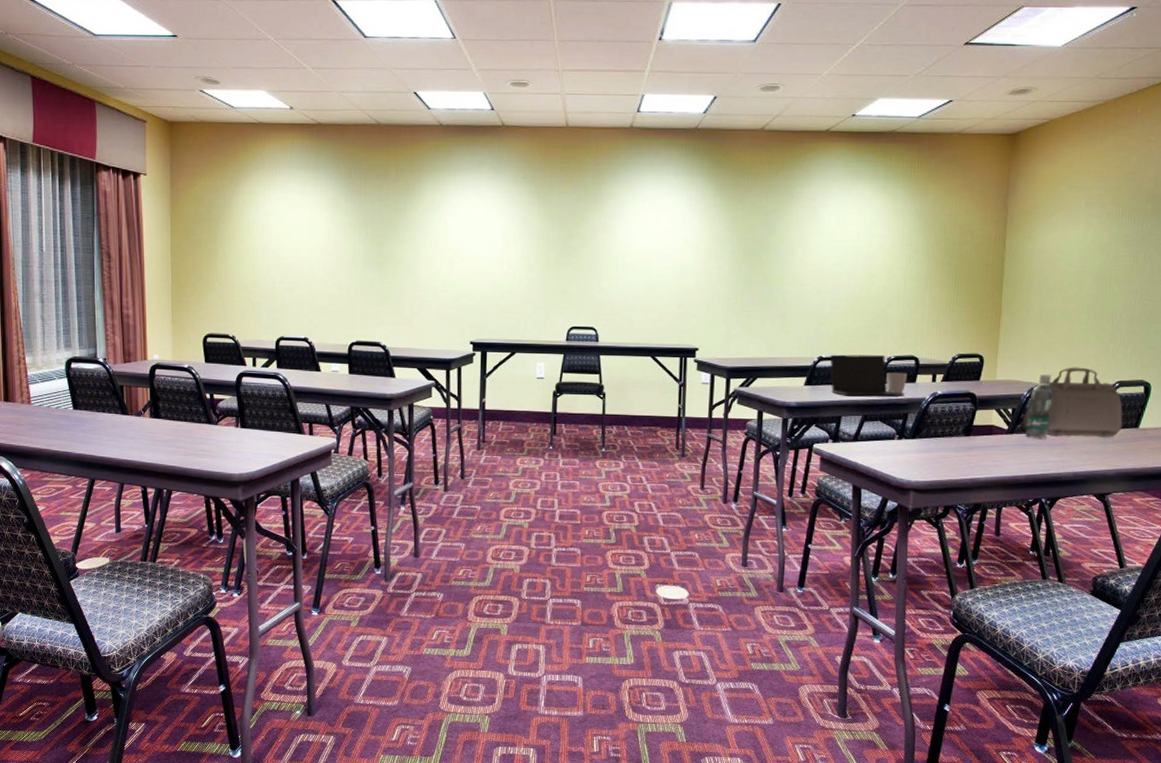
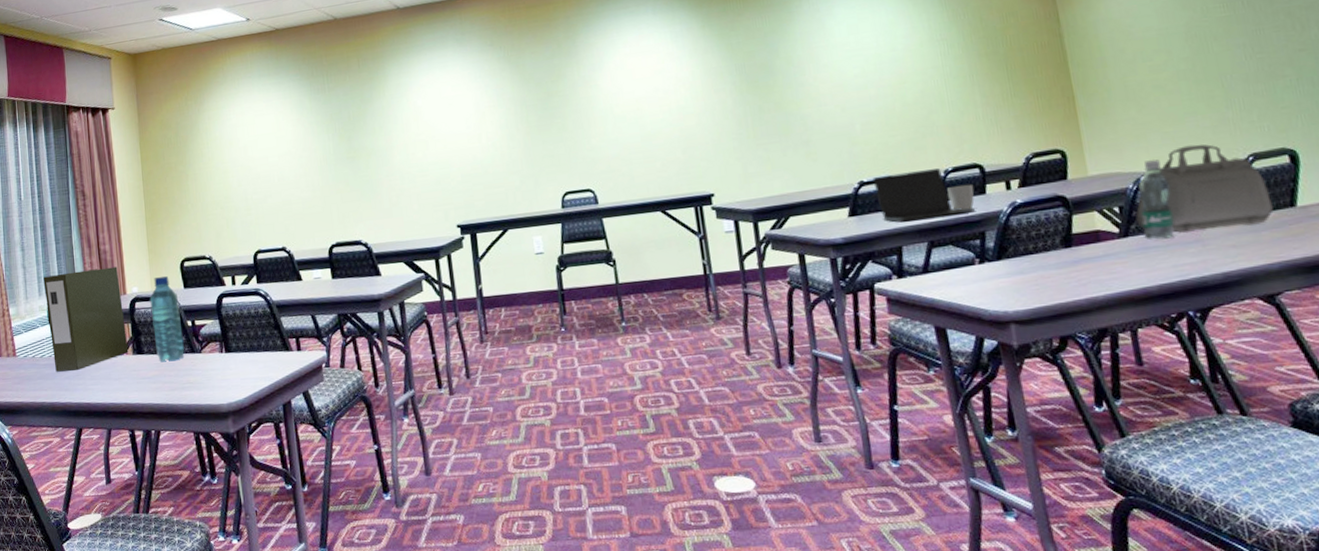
binder: none [63,330,146,426] -> present [43,266,129,372]
water bottle: none [170,348,201,429] -> present [150,276,185,363]

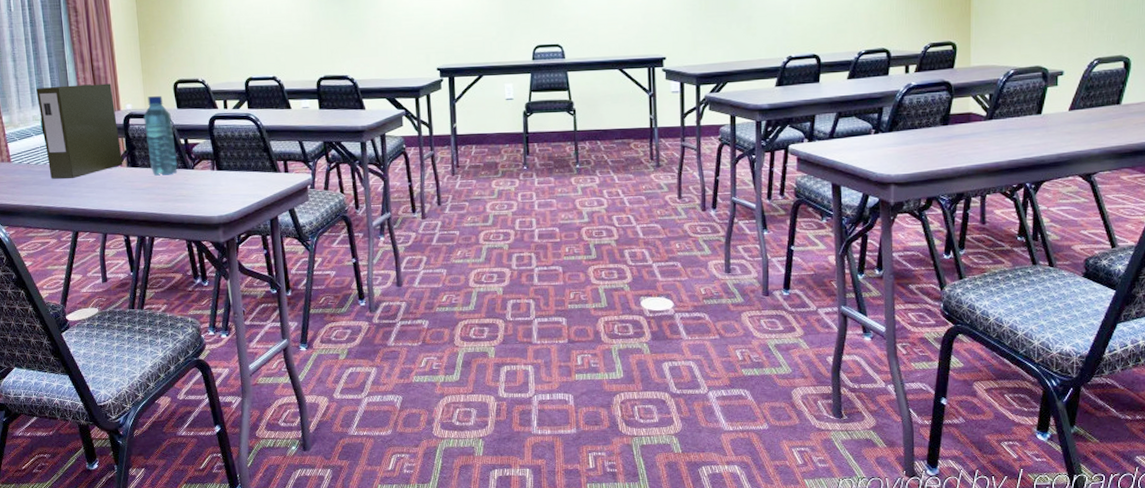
laptop: present [872,168,975,222] -> none [799,50,877,94]
cup: present [947,184,975,210] -> none [858,66,880,88]
handbag: present [1135,144,1274,234] -> none [1000,47,1104,120]
bottle: present [1138,159,1175,241] -> none [1004,57,1032,124]

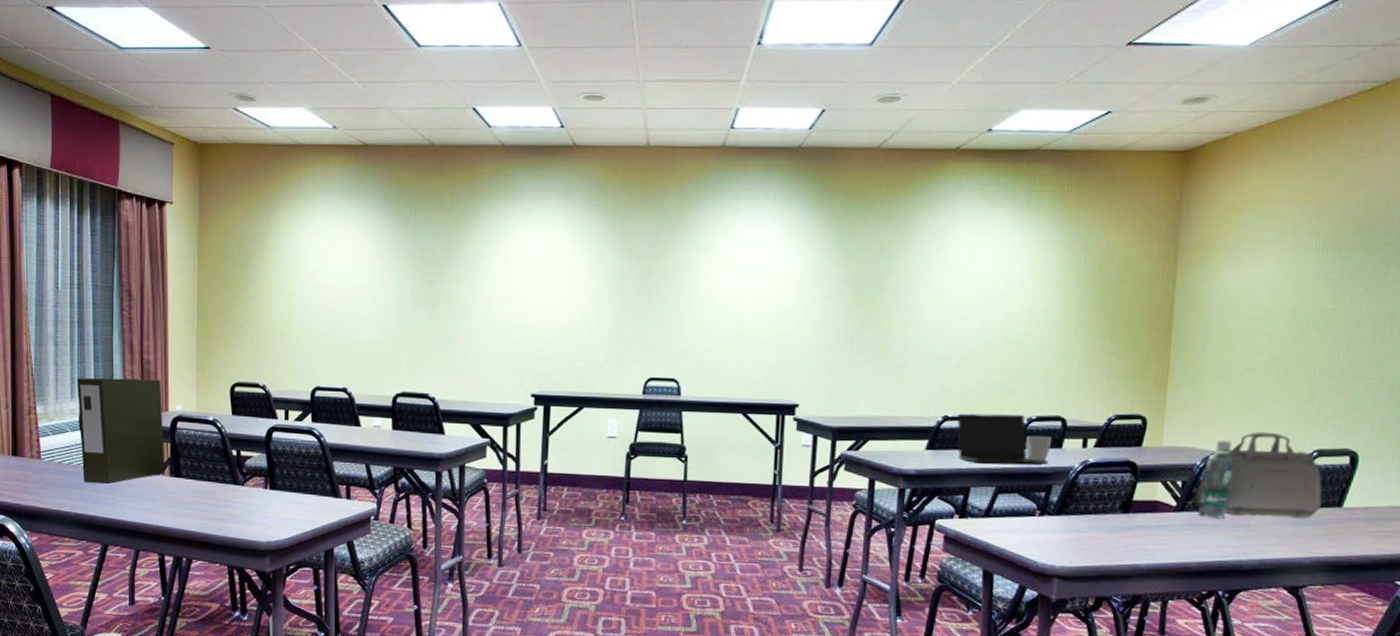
water bottle: present [143,96,178,176] -> none [193,399,226,490]
laptop: none [799,50,877,94] -> present [957,413,1047,465]
cup: none [858,66,880,88] -> present [1025,435,1053,462]
handbag: none [1000,47,1104,120] -> present [1194,431,1323,519]
bottle: none [1004,57,1032,124] -> present [1197,440,1236,519]

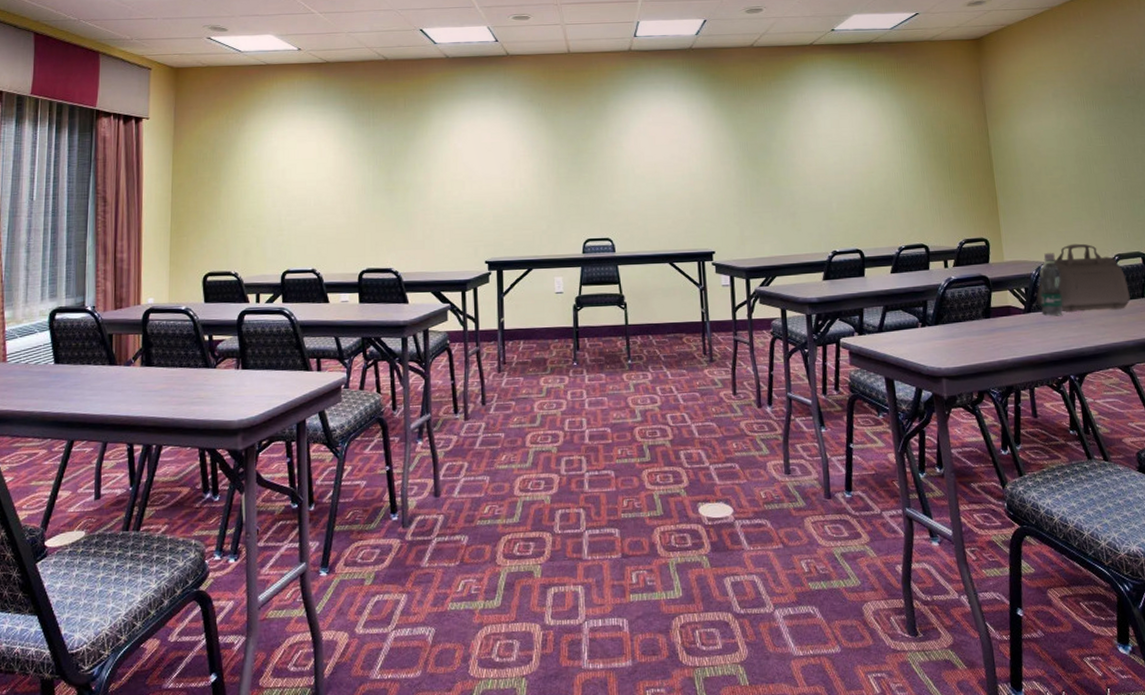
binder: present [77,377,165,485] -> none [48,276,136,381]
laptop: present [957,413,1047,465] -> none [843,246,920,288]
cup: present [1025,435,1053,462] -> none [900,260,921,282]

